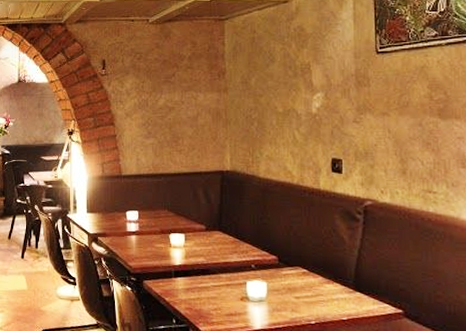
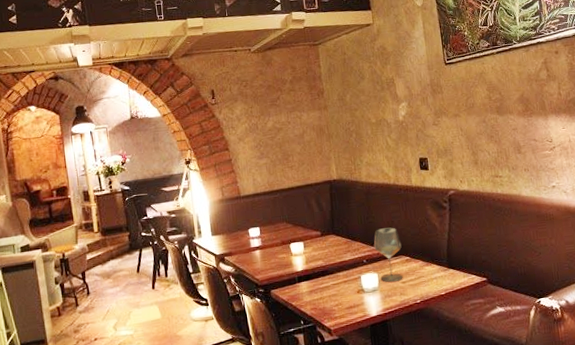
wine glass: none [265,232,300,295] -> present [373,227,403,282]

